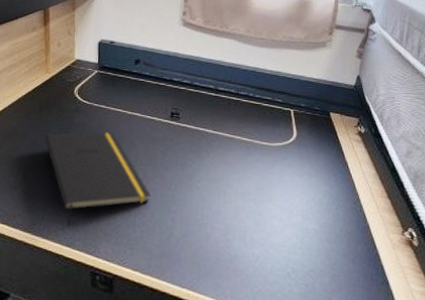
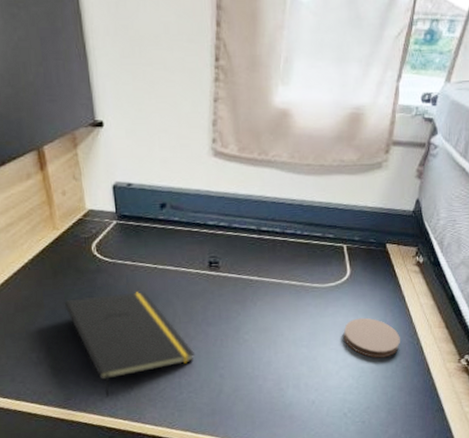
coaster: none [289,178,344,221] -> present [343,317,400,358]

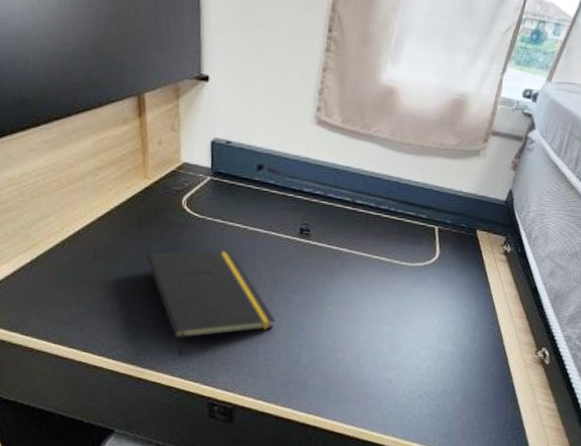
coaster: present [343,317,400,358] -> none [426,300,482,343]

